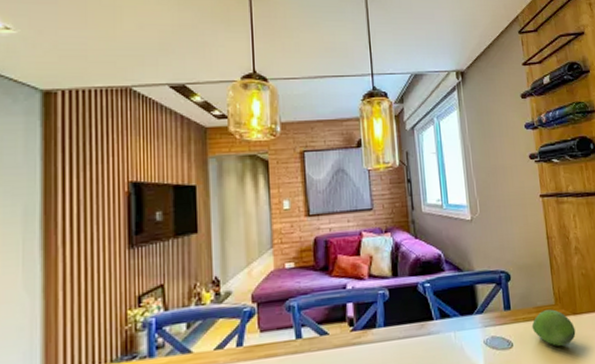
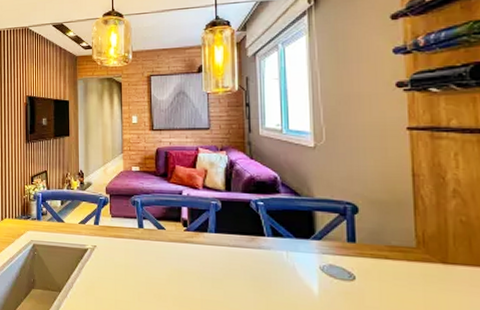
fruit: present [531,309,576,347] -> none [381,251,444,294]

